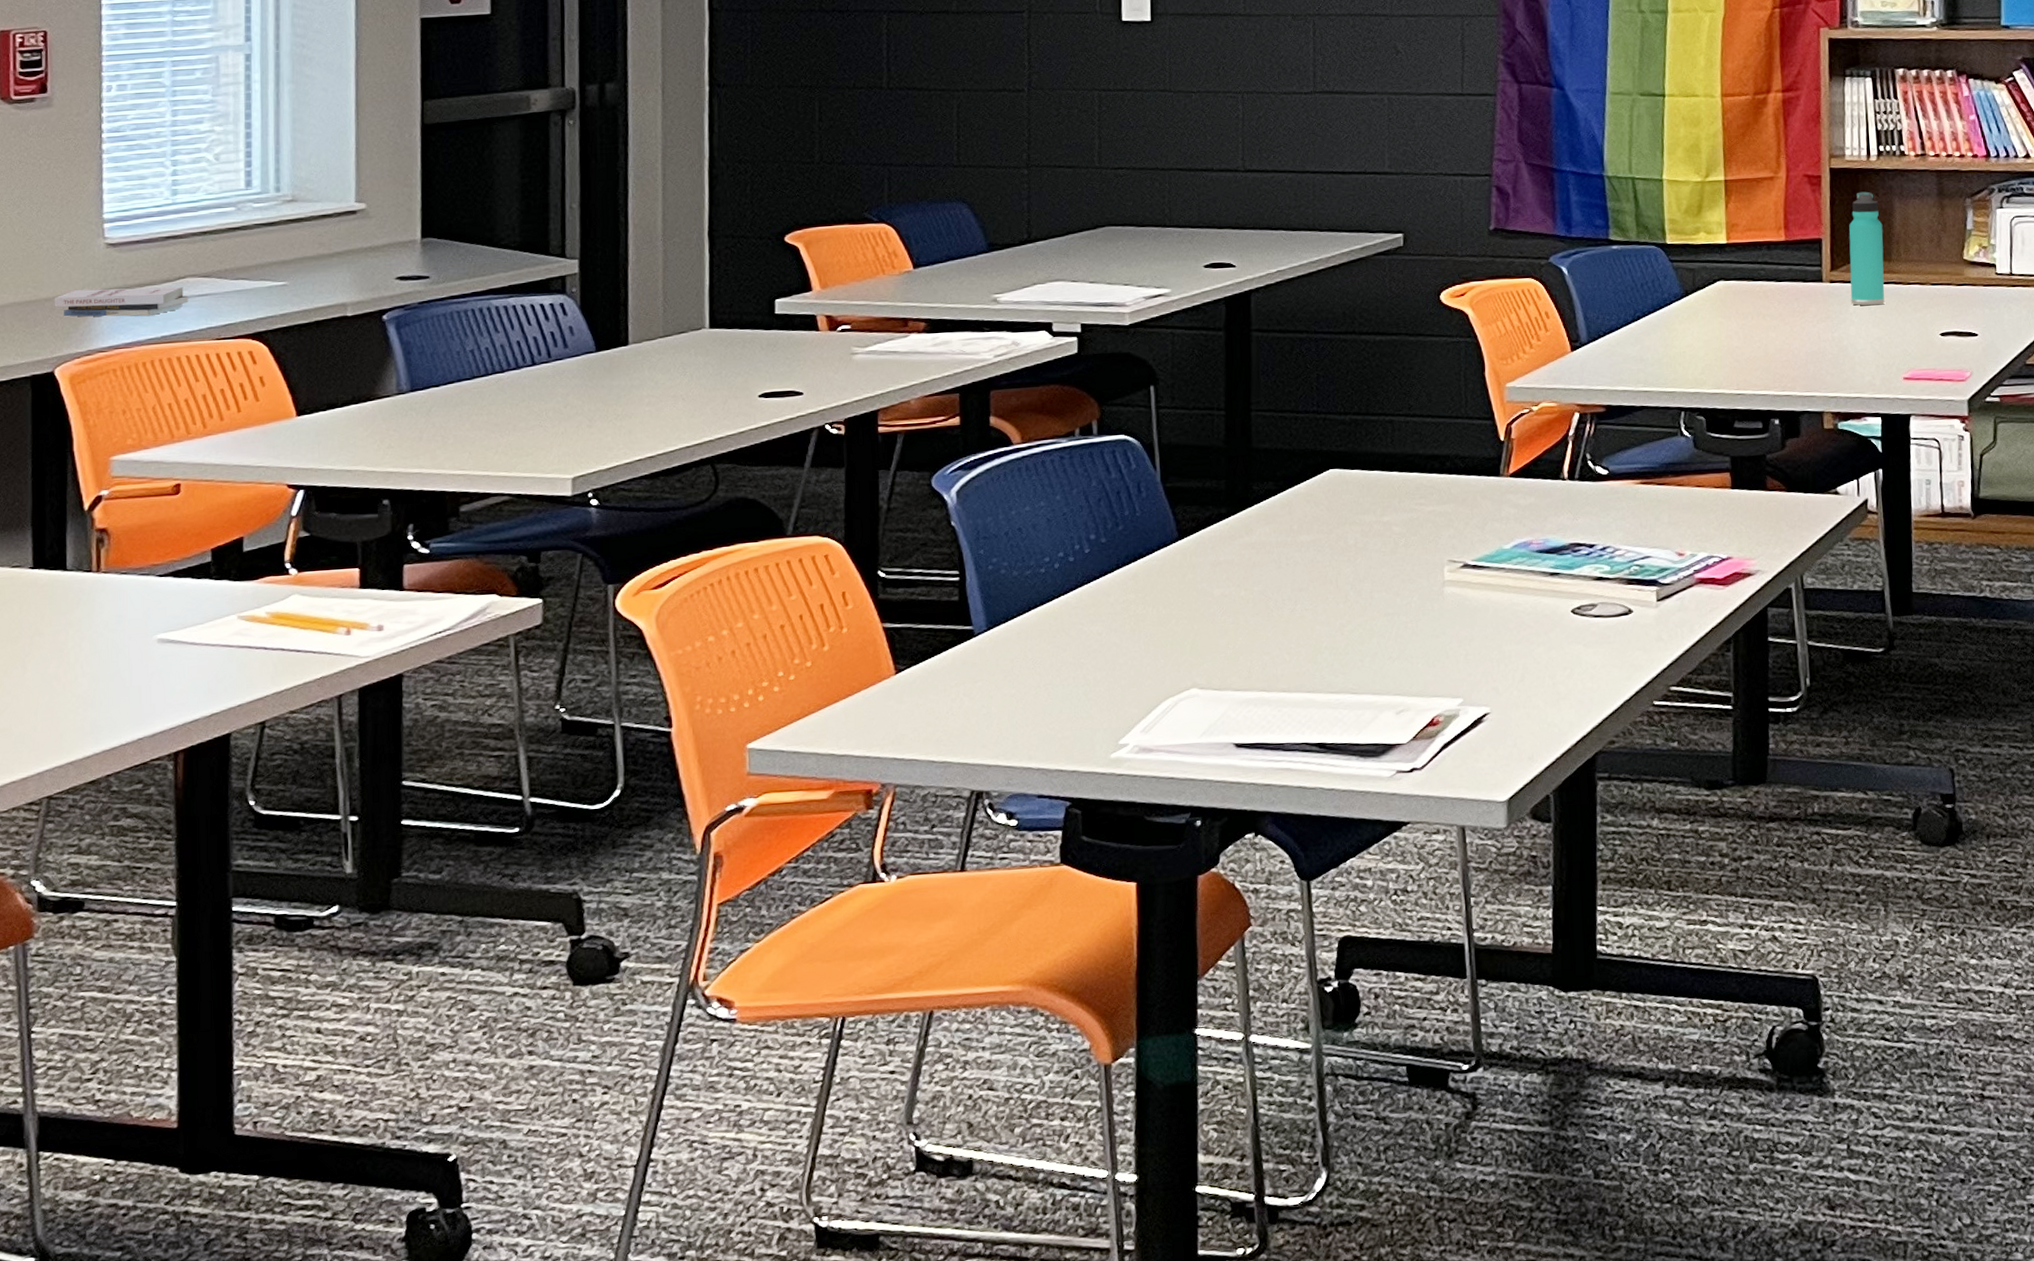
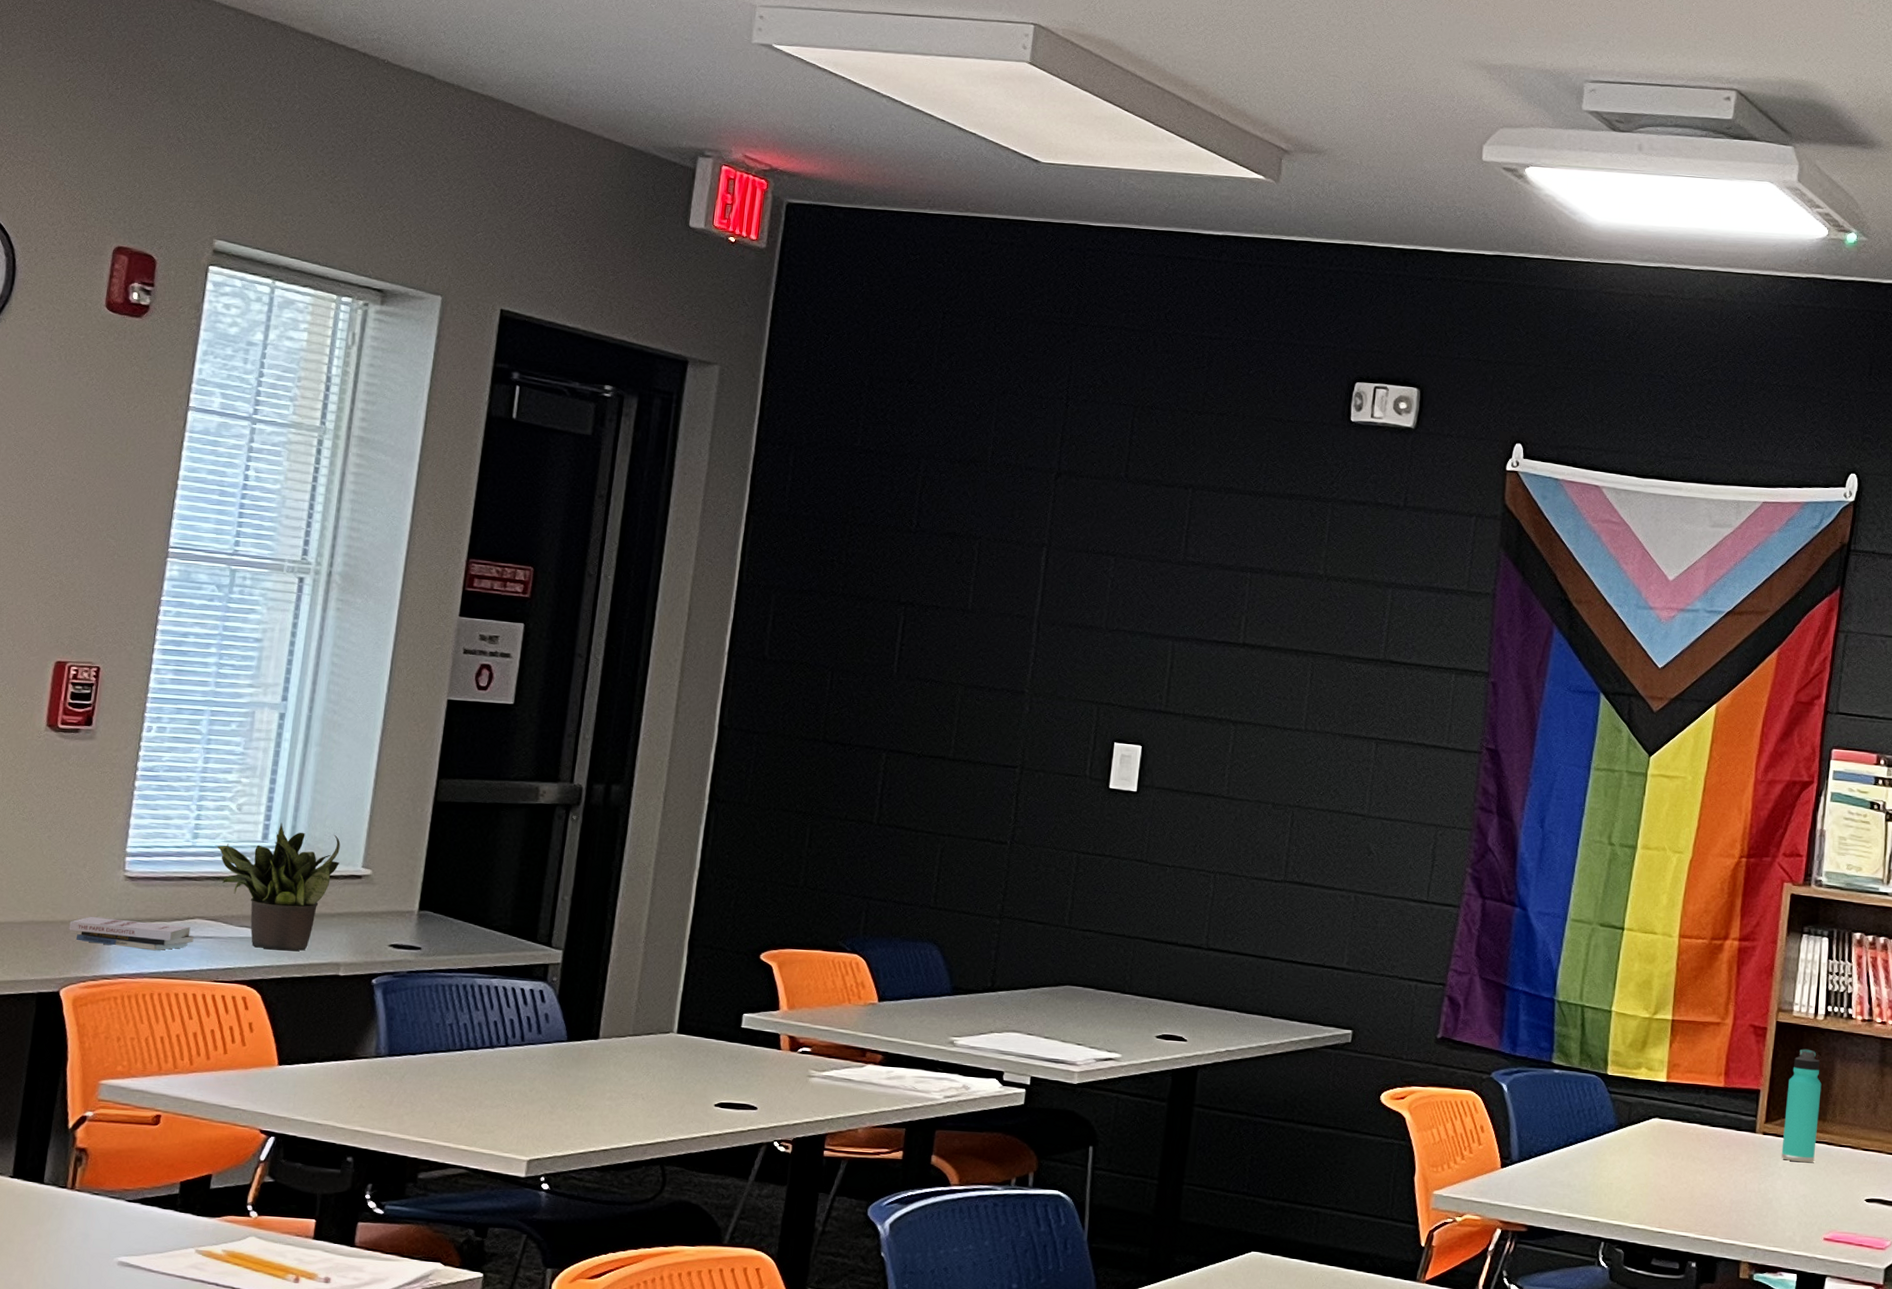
potted plant: none [197,167,331,299] -> present [215,822,341,951]

